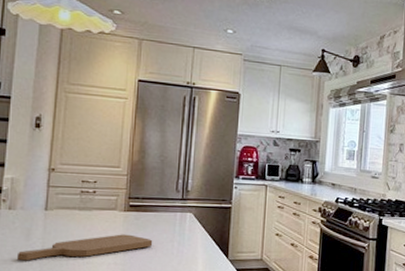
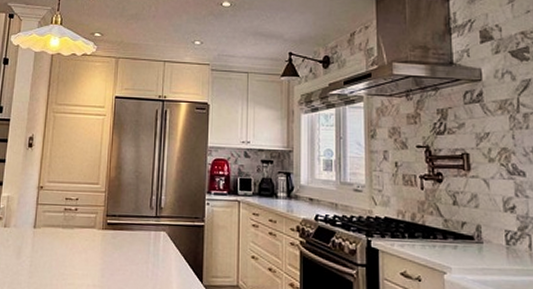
cutting board: present [16,234,153,261] -> none [8,253,129,280]

